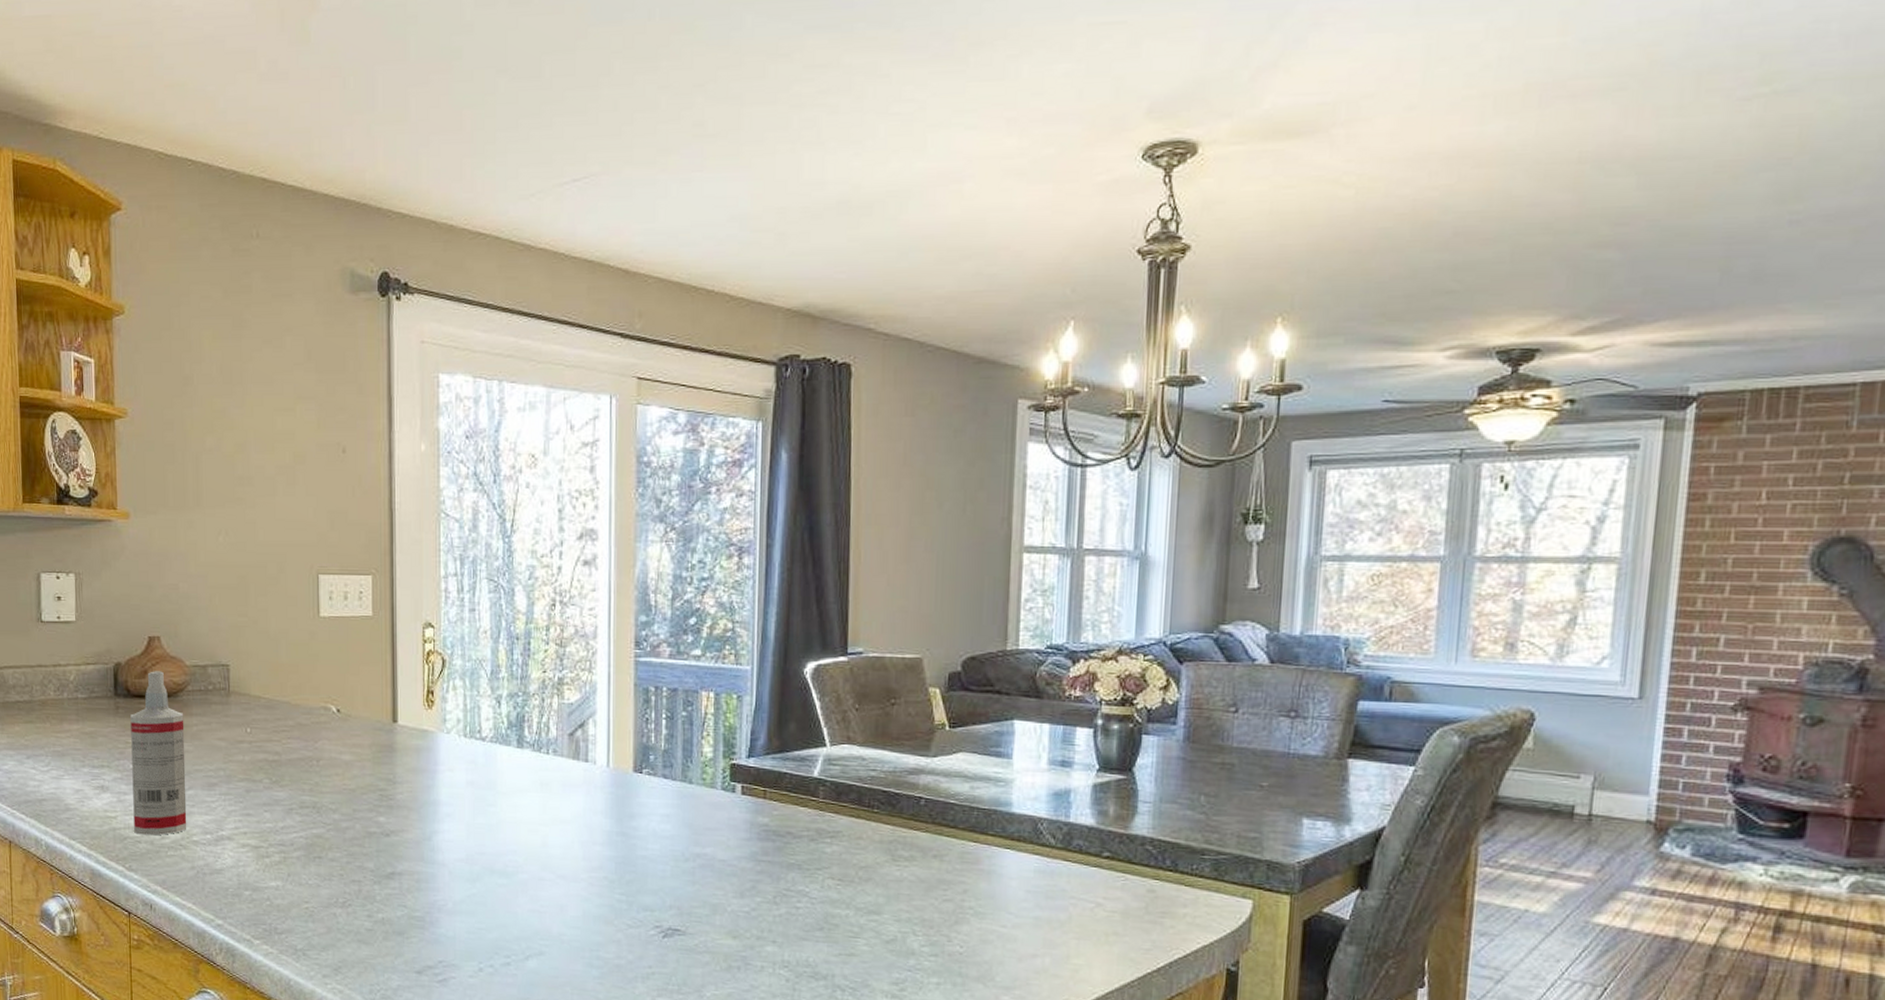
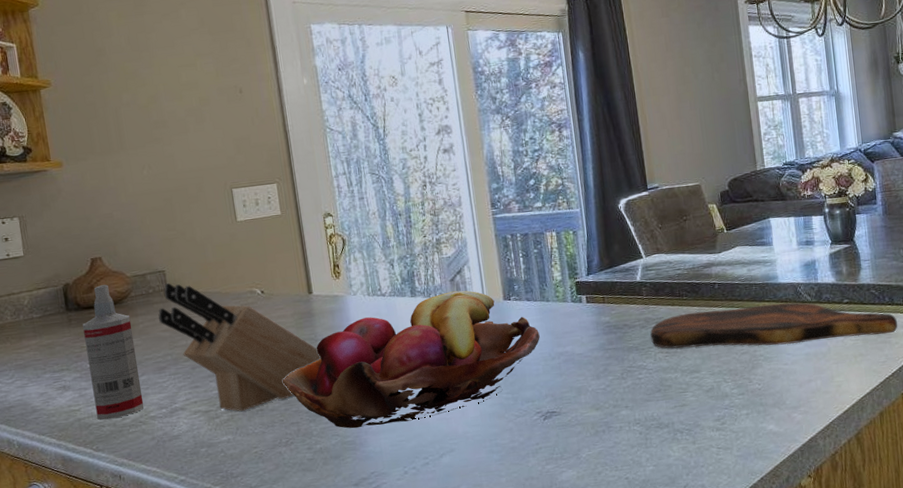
knife block: none [216,680,398,855] -> present [158,282,322,412]
fruit basket: none [348,749,673,906] -> present [282,290,540,429]
cutting board: none [821,831,1179,912] -> present [650,302,898,349]

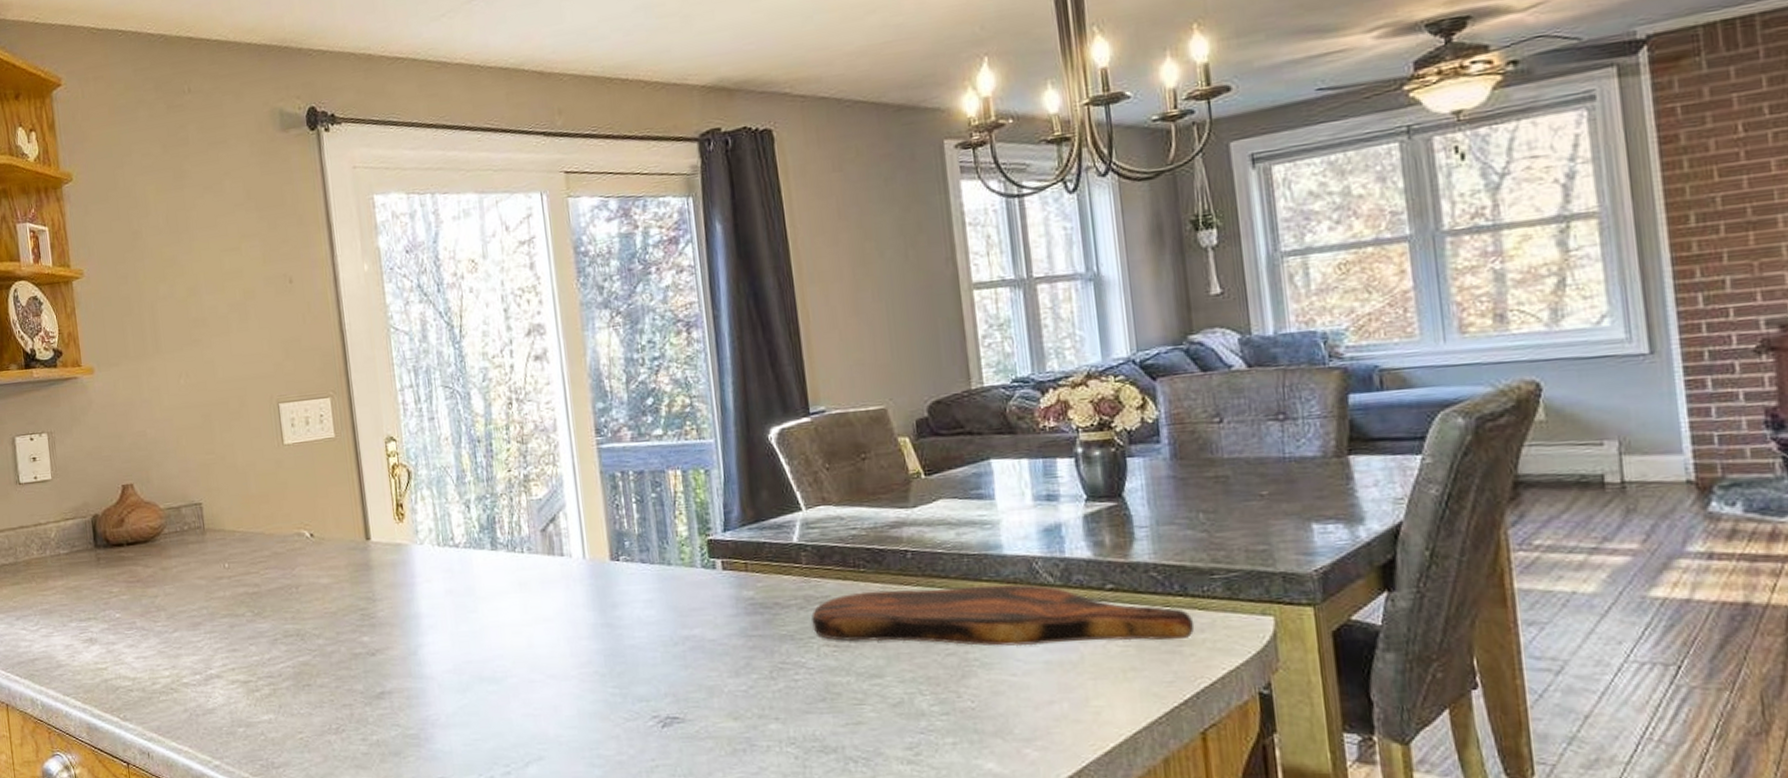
spray bottle: present [82,284,144,420] -> none [111,517,176,683]
knife block: present [158,282,322,412] -> none [193,518,380,686]
fruit basket: present [282,290,540,429] -> none [333,544,658,718]

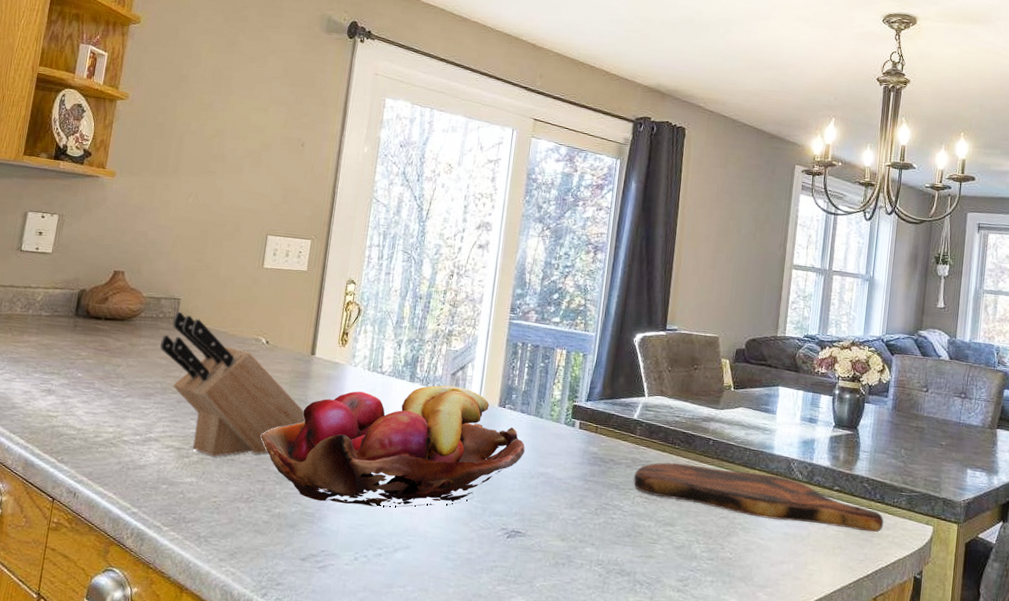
knife block: none [193,518,380,686] -> present [160,311,306,457]
fruit basket: none [333,544,658,718] -> present [261,385,525,507]

